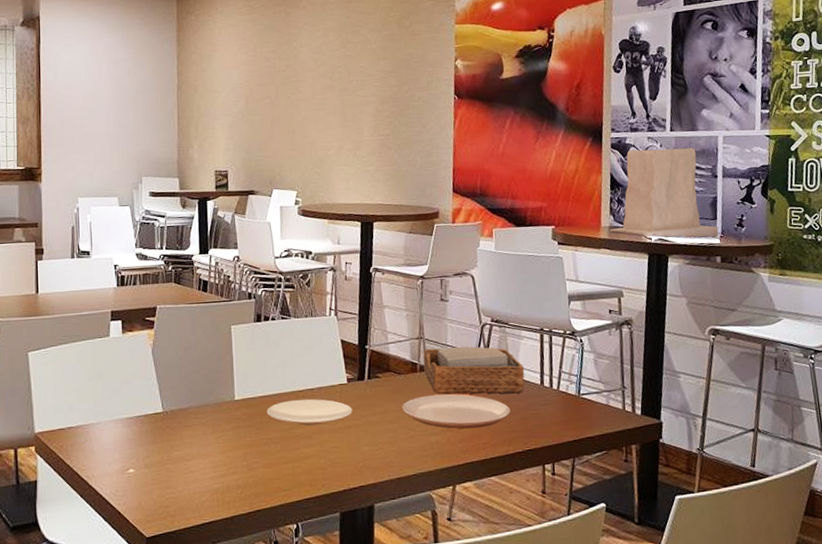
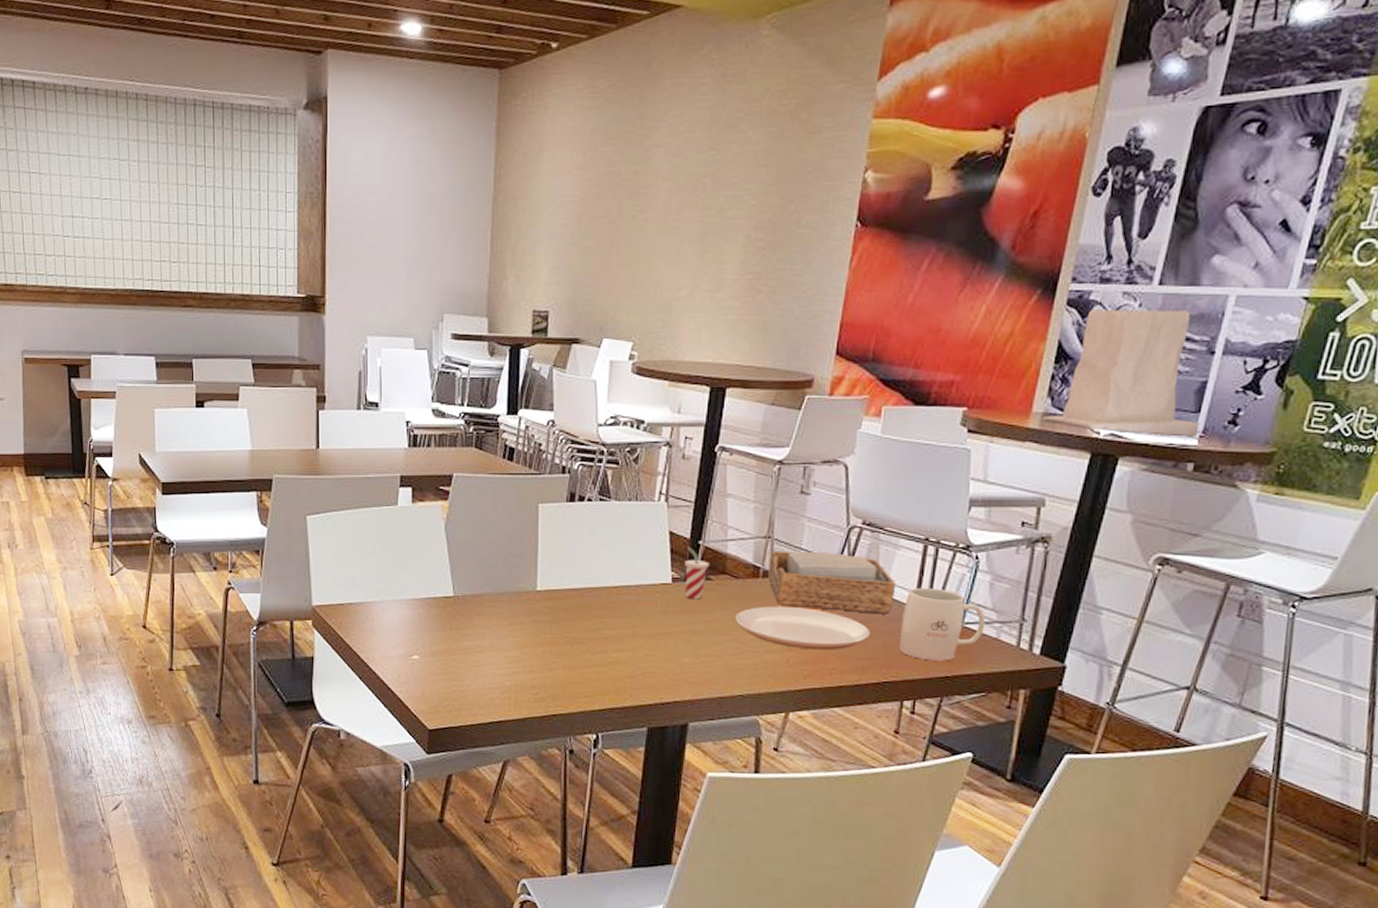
plate: present [266,398,353,426] -> none [572,596,675,628]
beverage cup: none [356,351,377,396] -> present [685,546,710,600]
mug: none [532,368,597,429] -> present [899,587,986,661]

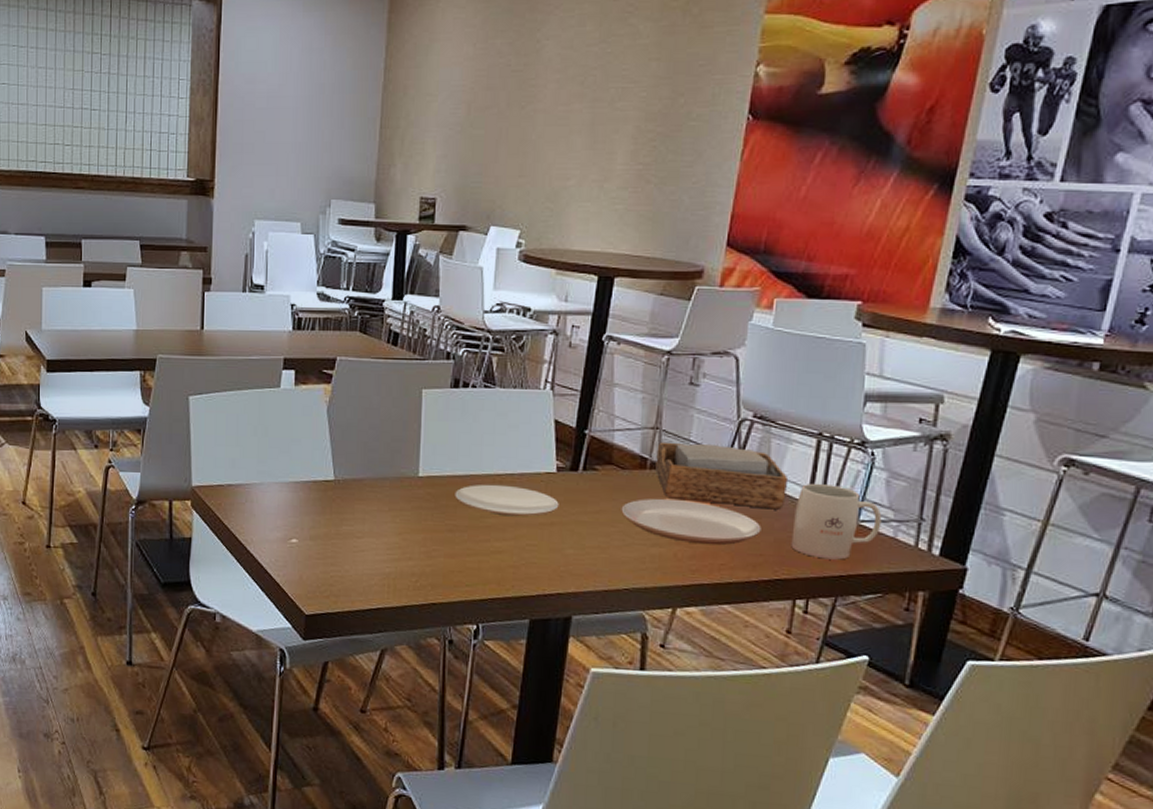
plate: none [572,596,675,628] -> present [455,484,559,517]
beverage cup: present [685,546,710,600] -> none [570,435,596,490]
paper bag: present [1042,309,1200,437] -> none [939,205,1105,336]

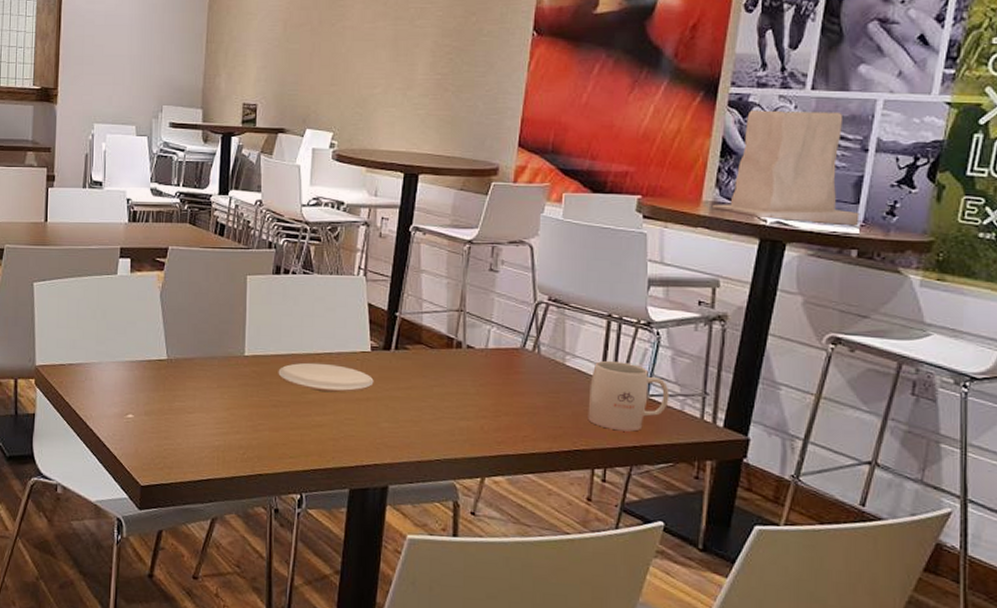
plate: present [621,498,761,545] -> none [431,375,560,419]
napkin holder: present [654,441,787,510] -> none [460,323,582,385]
paper bag: none [939,205,1105,336] -> present [711,110,860,226]

